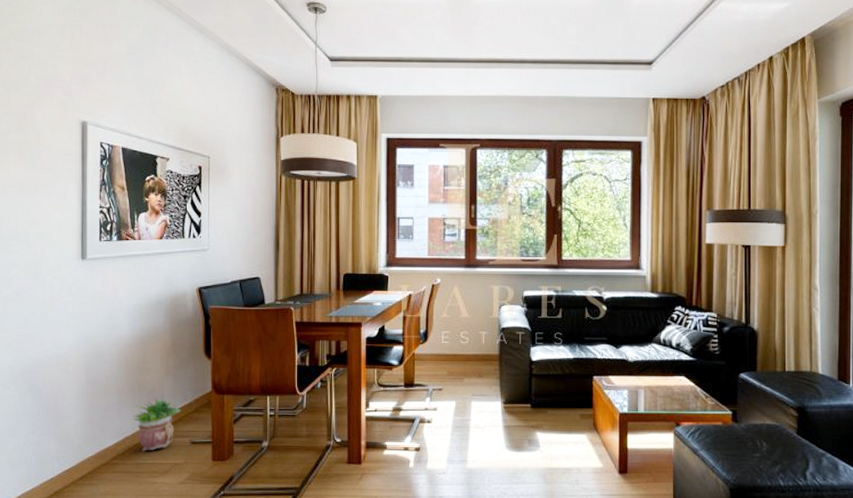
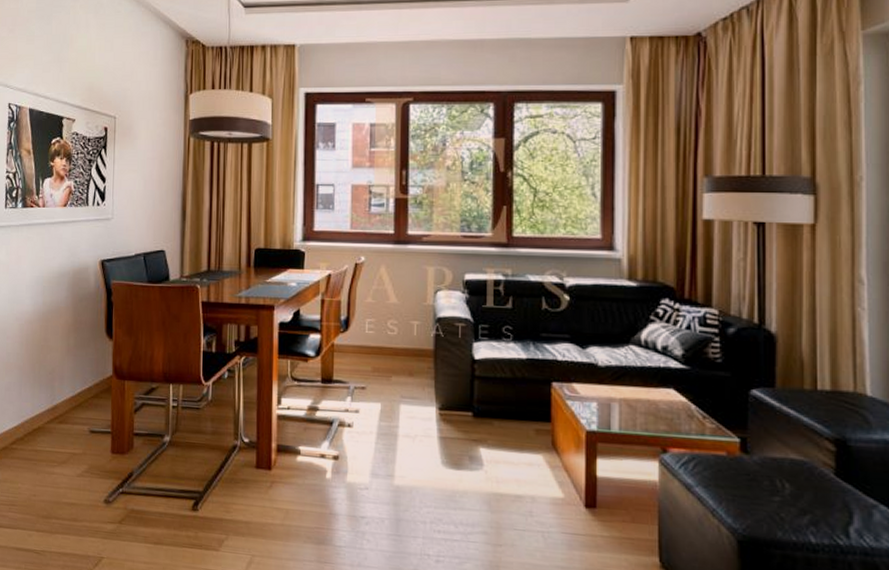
potted plant: present [133,394,181,451] -> none [32,376,81,438]

